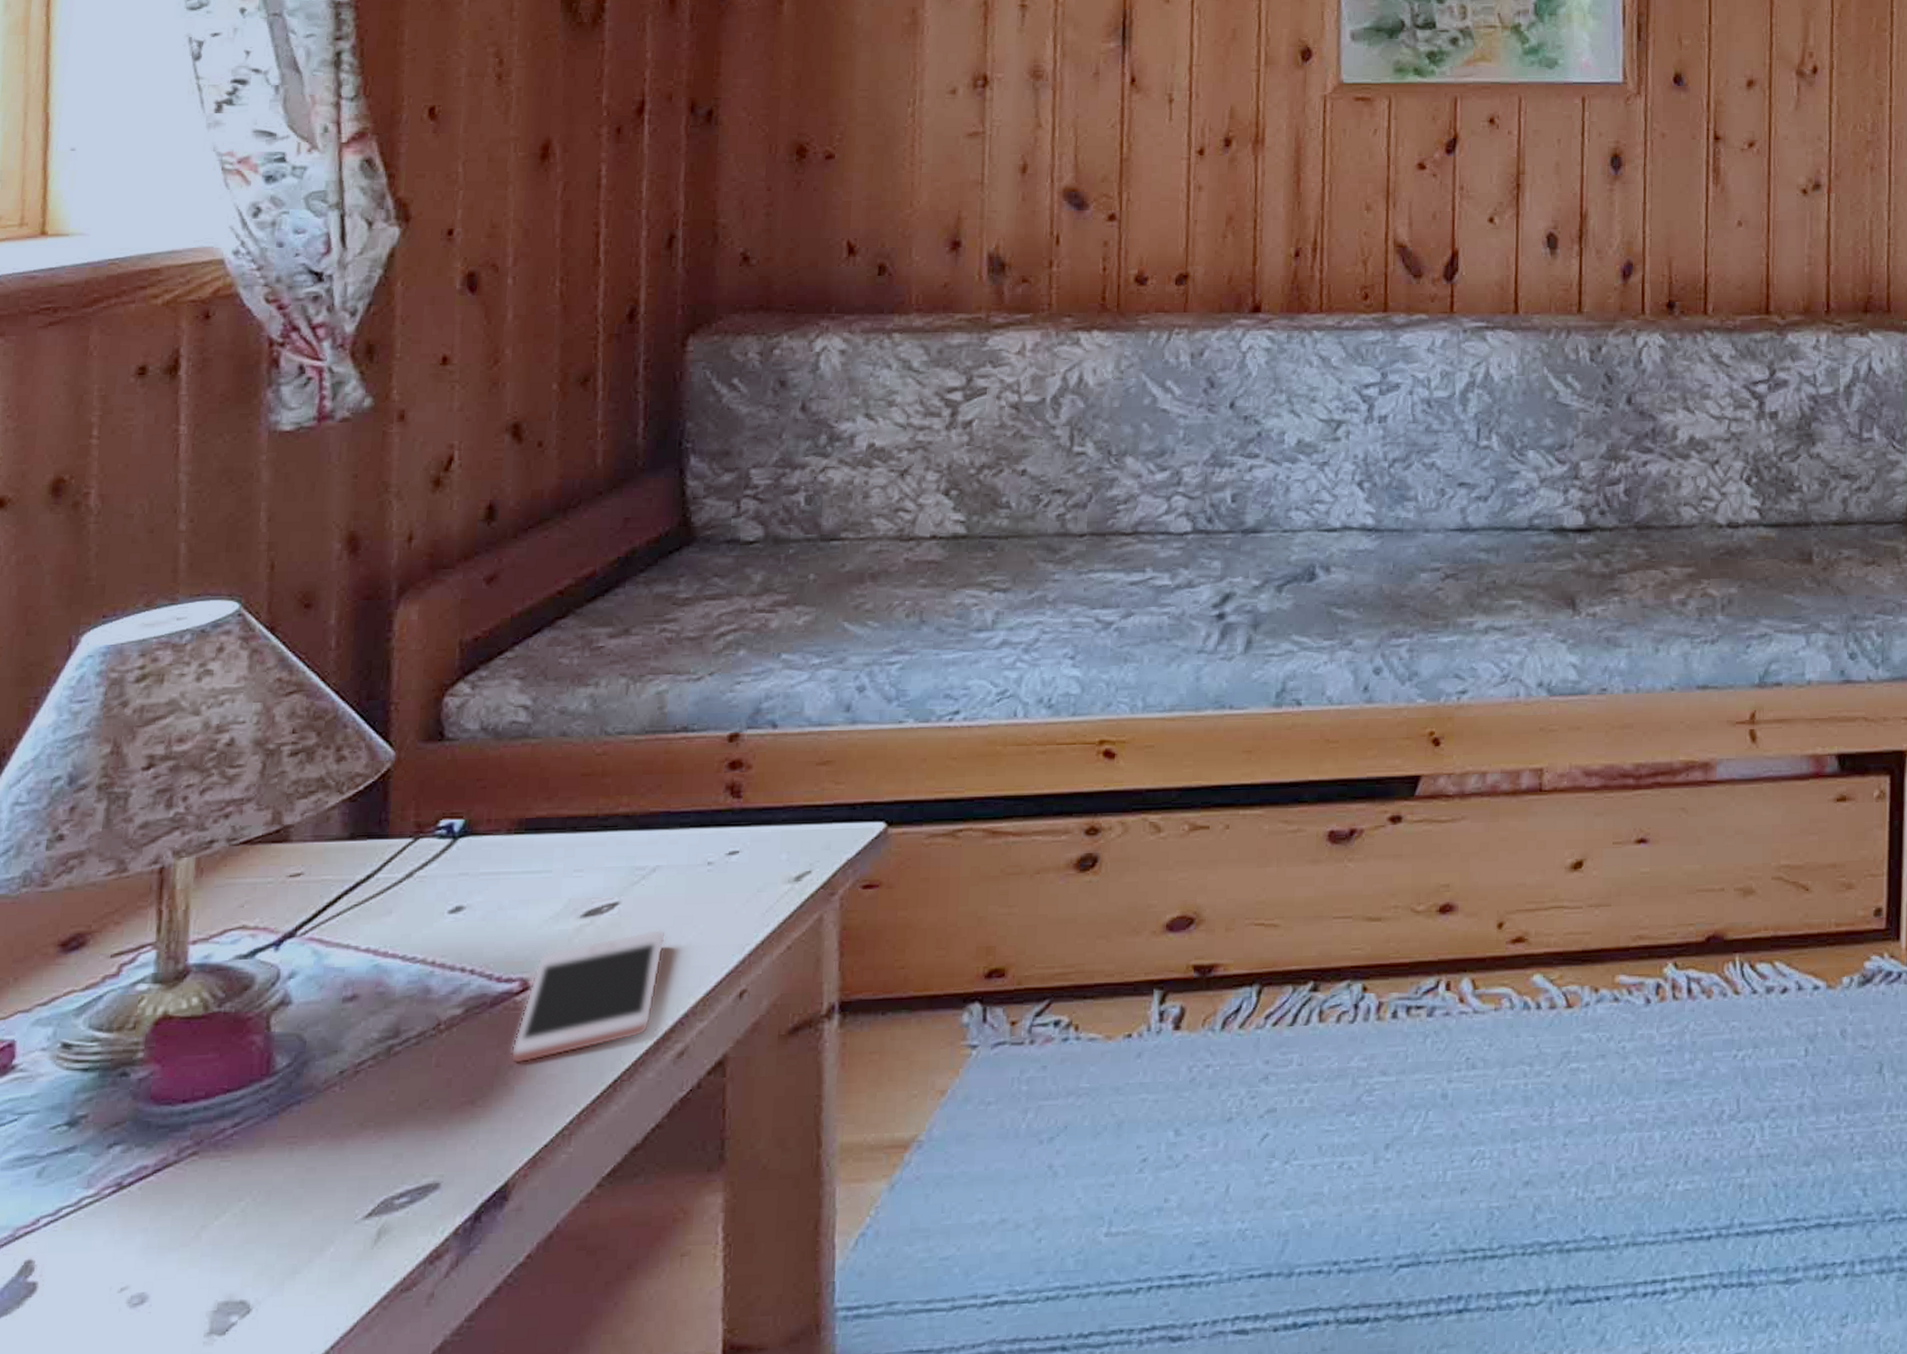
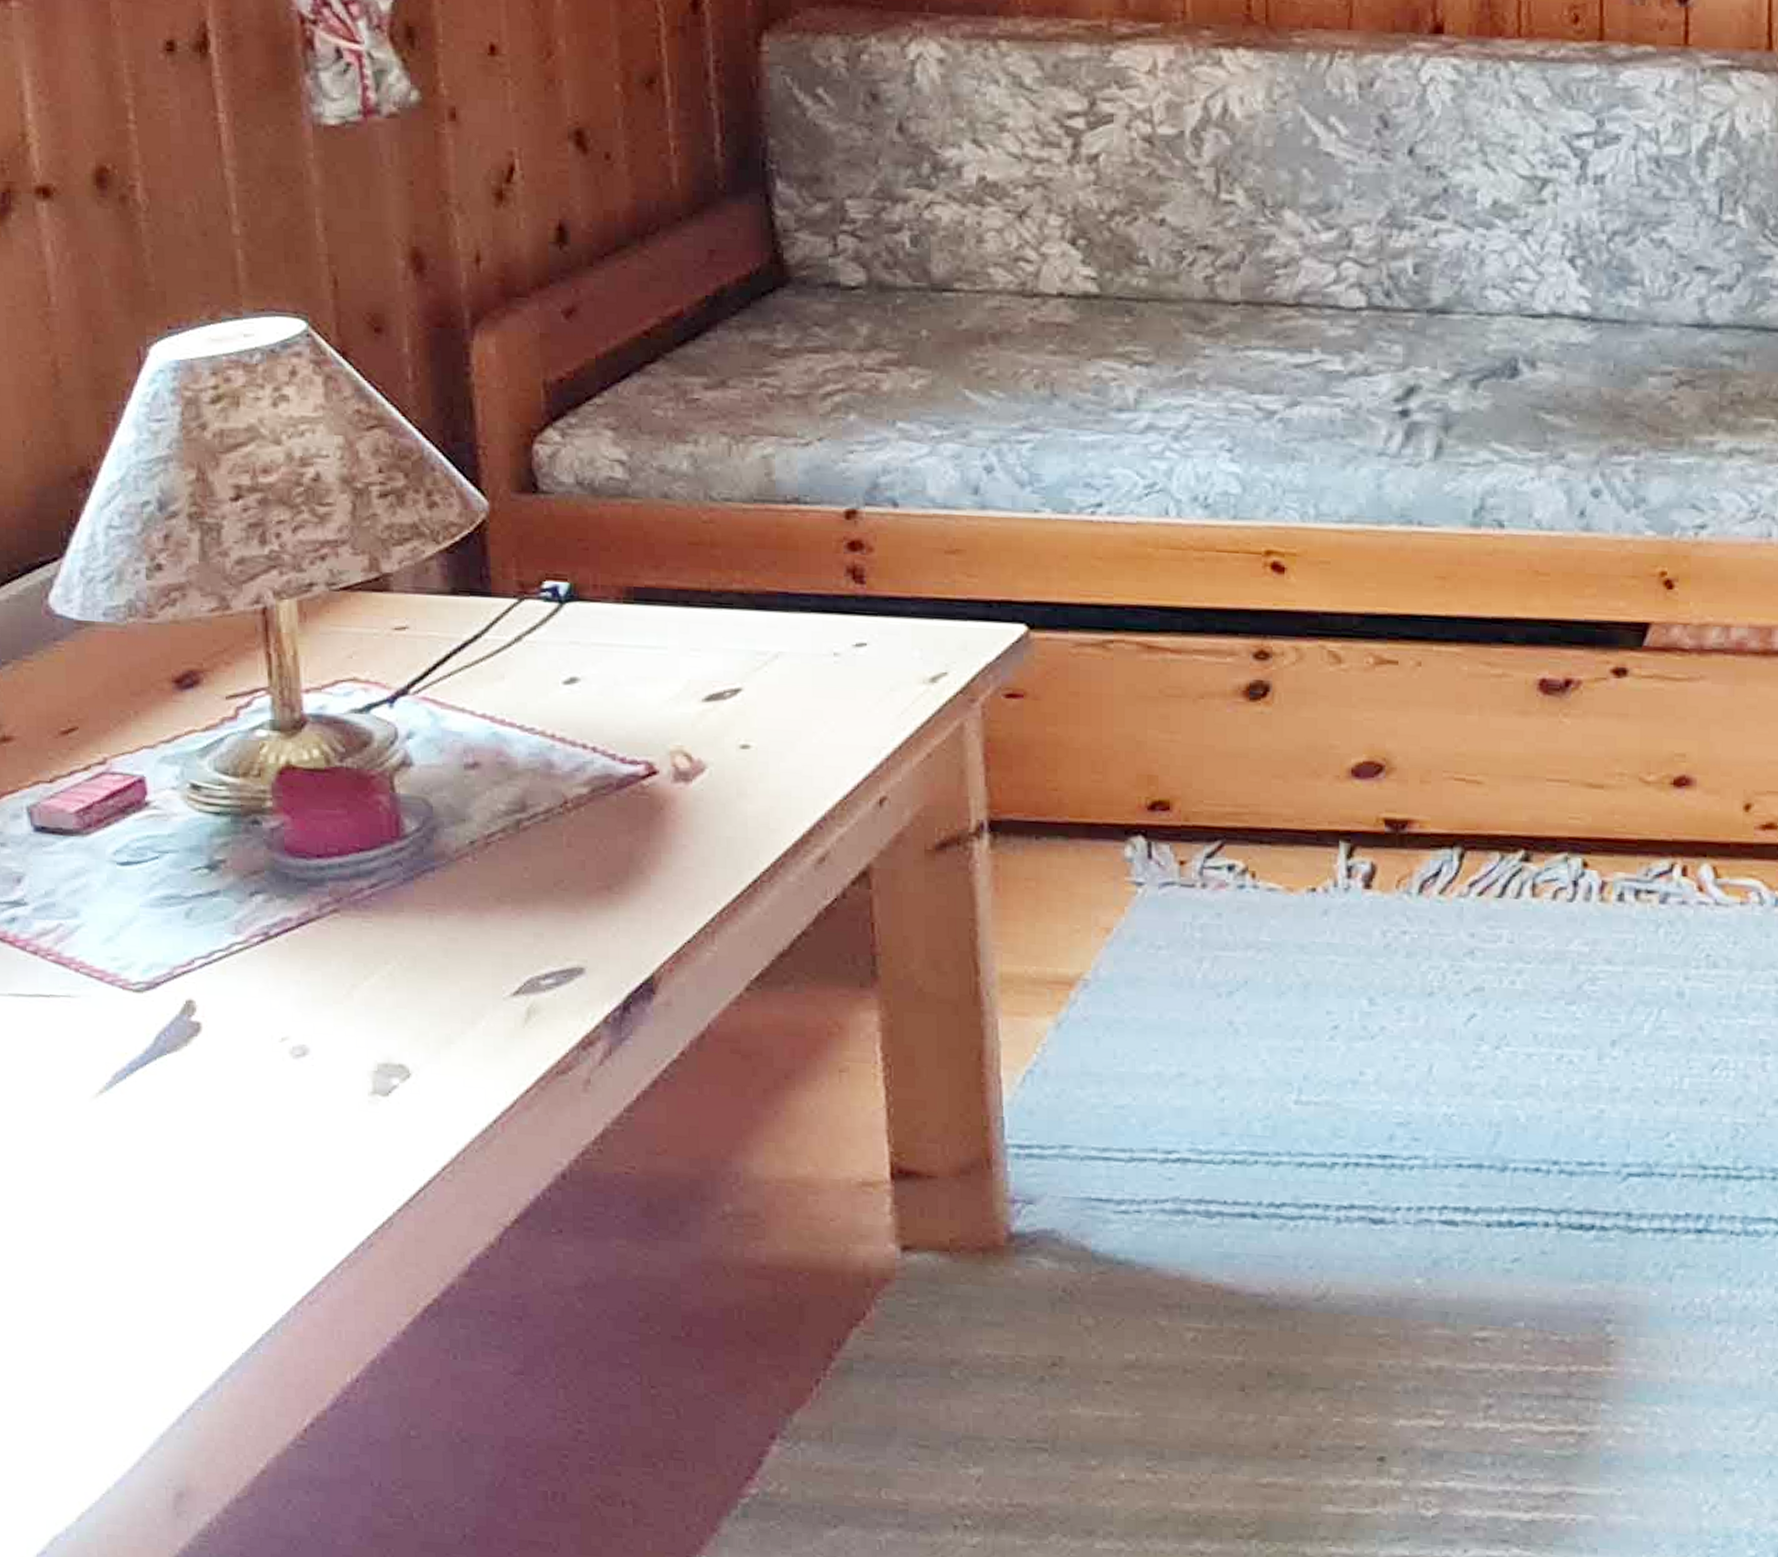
cell phone: present [510,929,667,1065] -> none [643,721,796,853]

